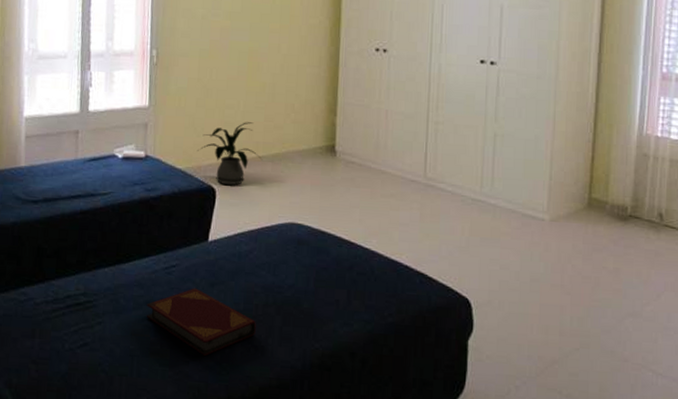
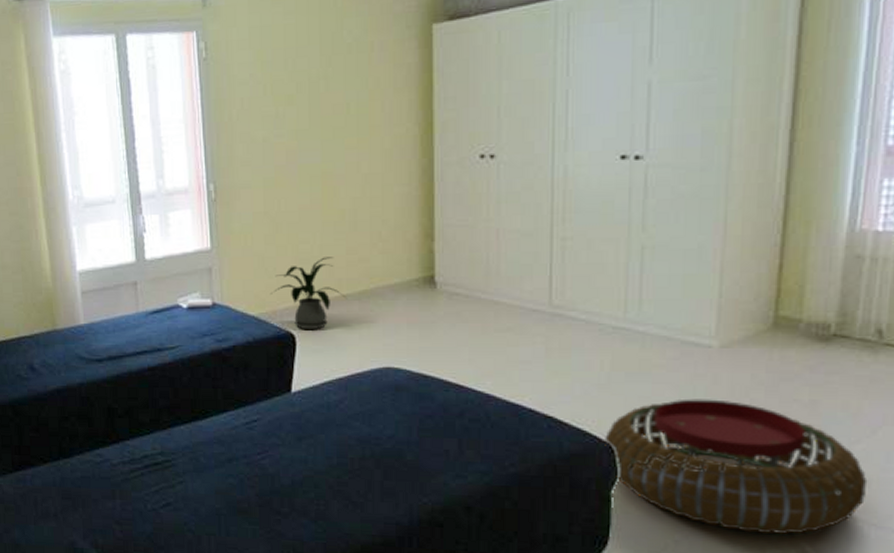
hardback book: present [146,288,256,356] -> none [229,443,353,513]
pouf: none [463,262,655,382] -> present [605,399,868,535]

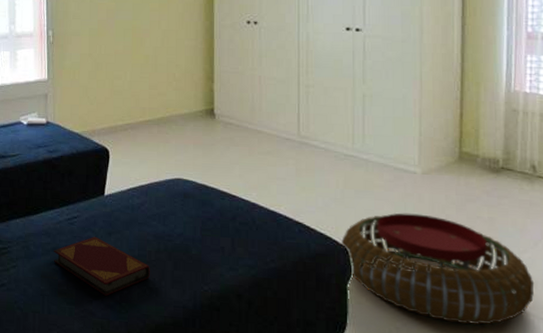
hardback book: none [229,443,353,513] -> present [53,236,150,296]
house plant: present [270,257,348,331] -> none [91,90,149,147]

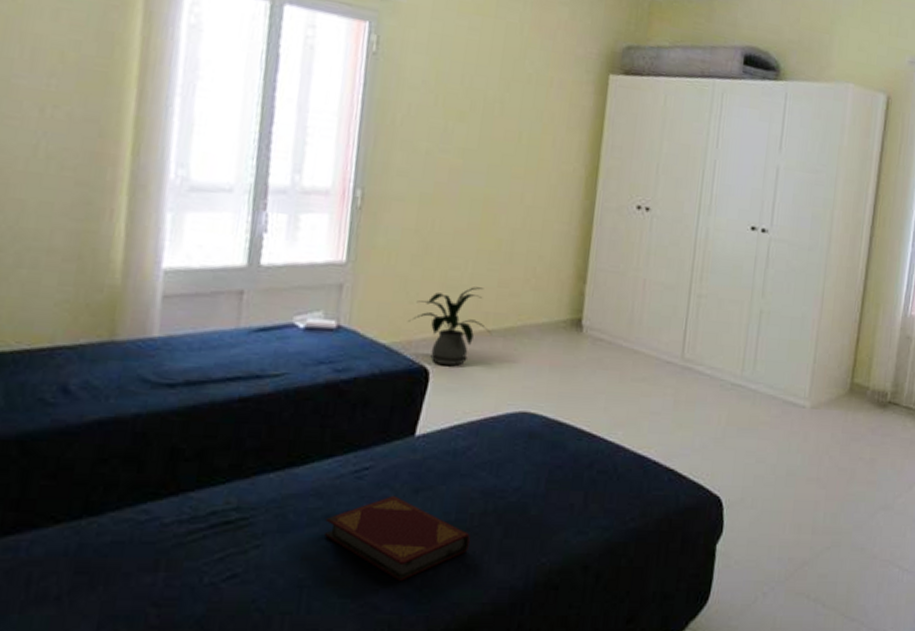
house plant: none [91,90,149,147] -> present [407,287,493,366]
pouf: present [341,213,535,326] -> none [715,454,904,583]

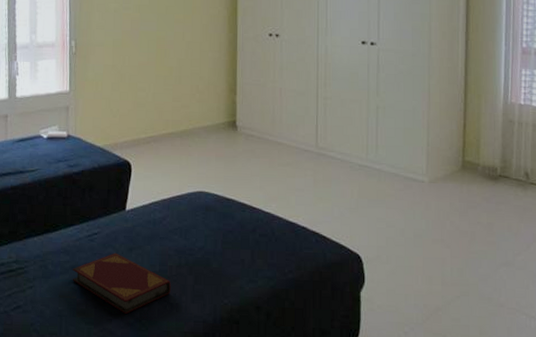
house plant: present [407,287,493,366] -> none [113,102,172,160]

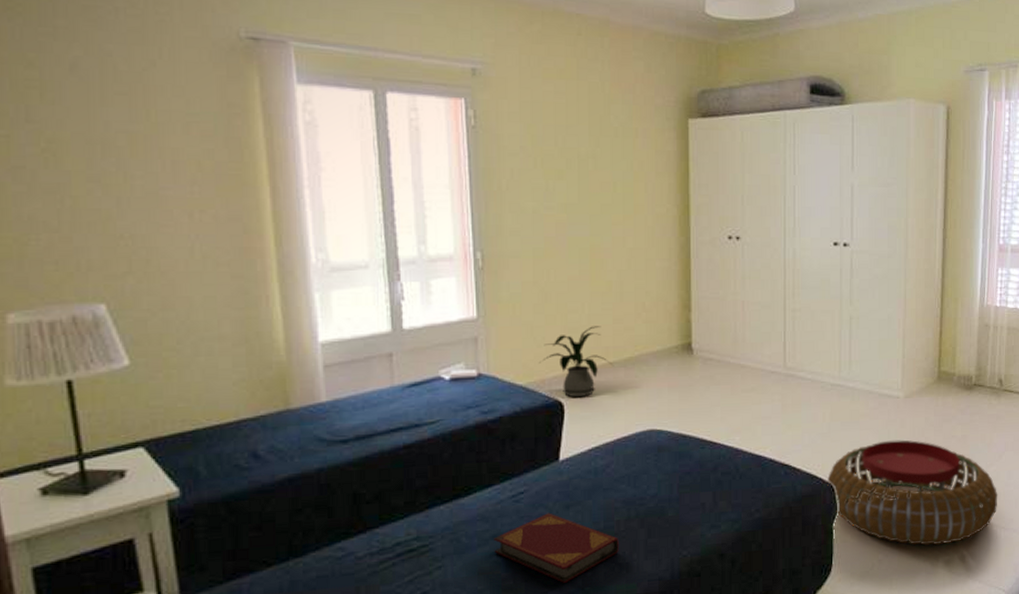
house plant: none [113,102,172,160] -> present [538,326,614,398]
pouf: none [355,220,527,326] -> present [827,439,998,546]

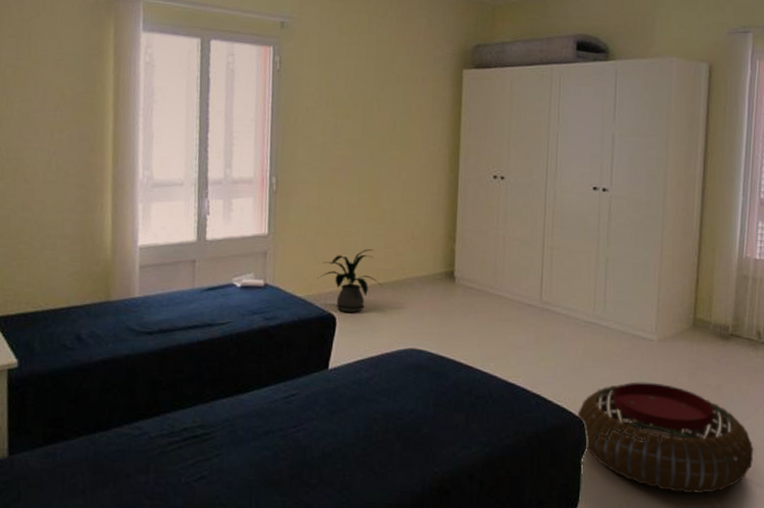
hardback book: present [493,513,619,583] -> none [265,416,376,484]

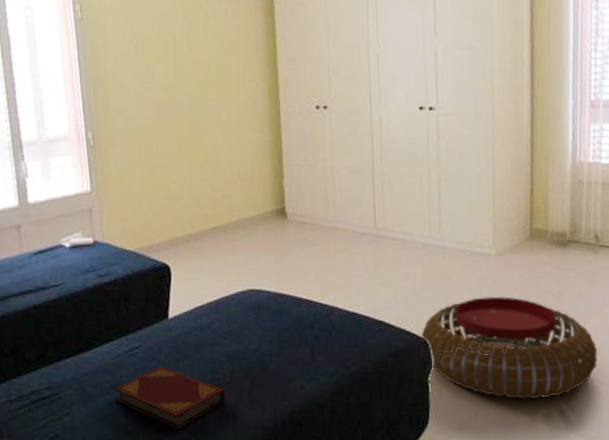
hardback book: none [265,416,376,484] -> present [113,366,225,429]
house plant: present [316,249,383,313] -> none [146,195,214,261]

